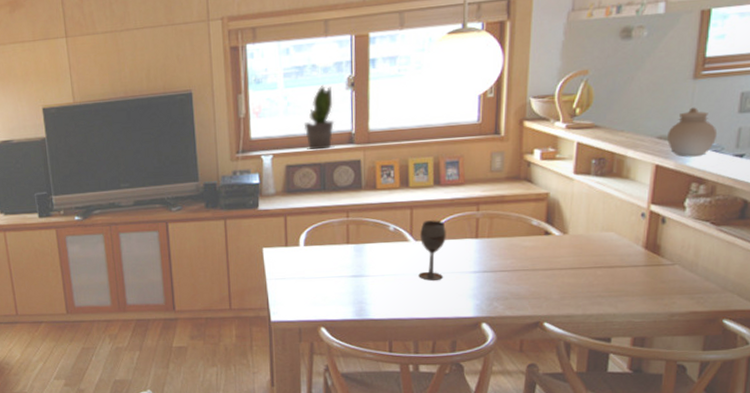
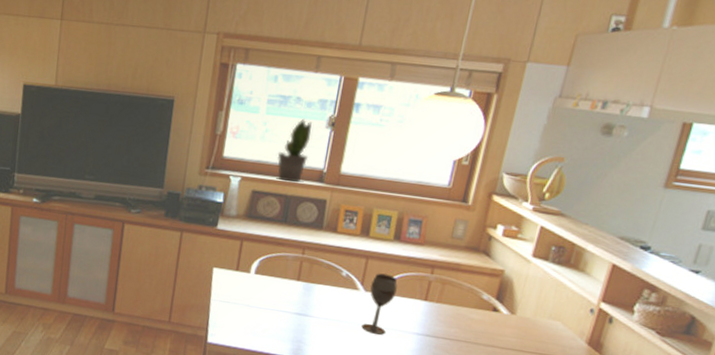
jar: present [667,107,718,158] -> none [628,215,678,265]

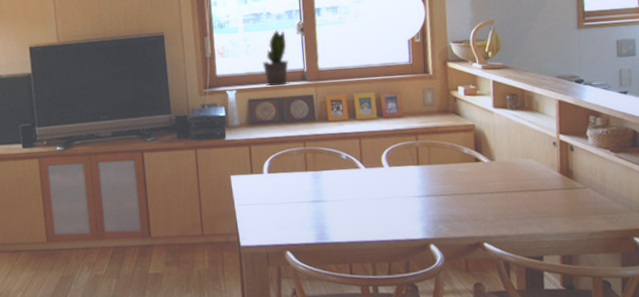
wine glass: present [361,273,398,335] -> none [369,149,392,205]

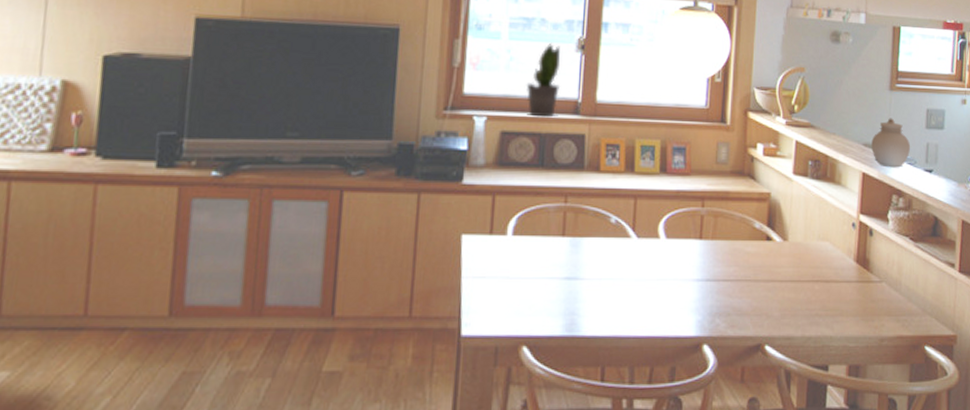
jar: none [564,52,604,94] -> present [871,118,911,168]

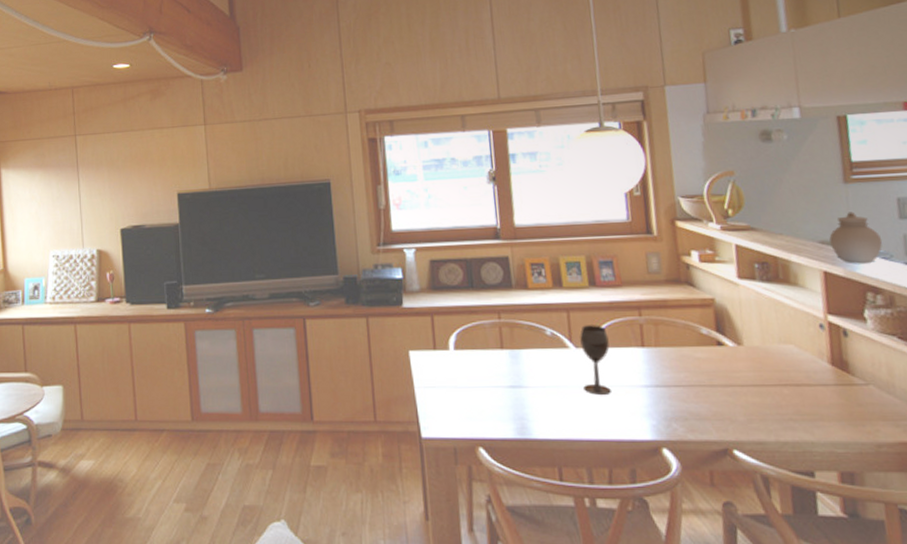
potted plant: present [526,42,561,118] -> none [446,178,478,245]
wine glass: none [639,214,670,288] -> present [580,325,611,395]

